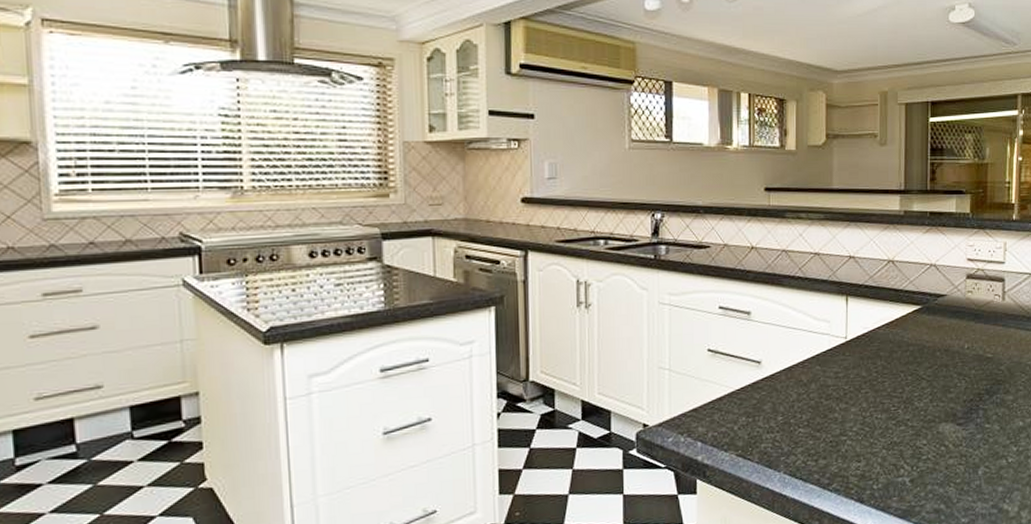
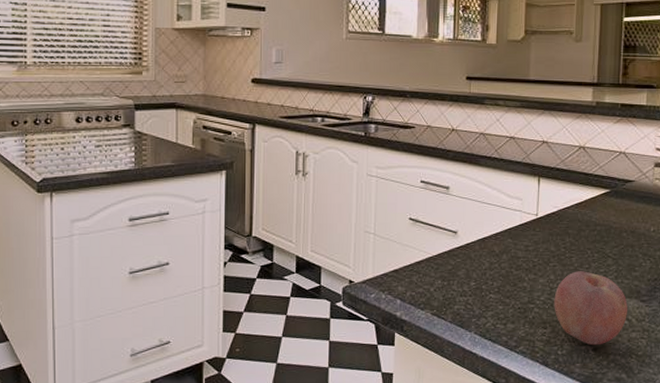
fruit: none [867,396,944,477] -> present [554,271,628,346]

